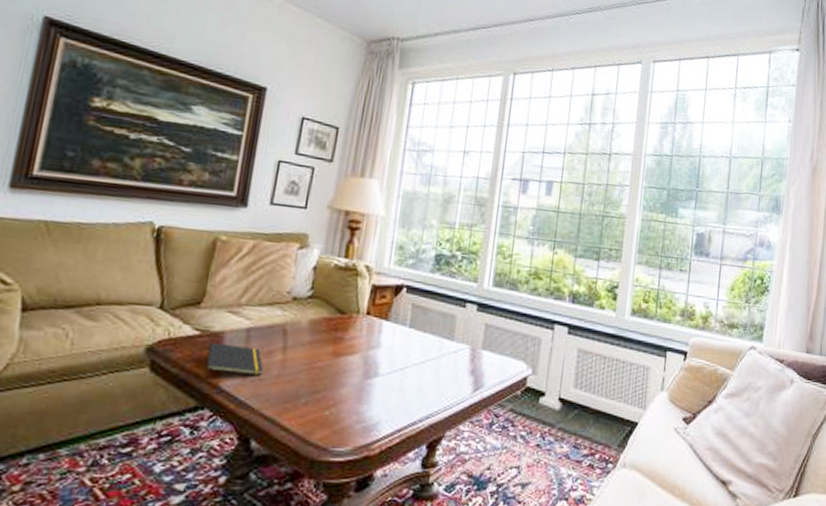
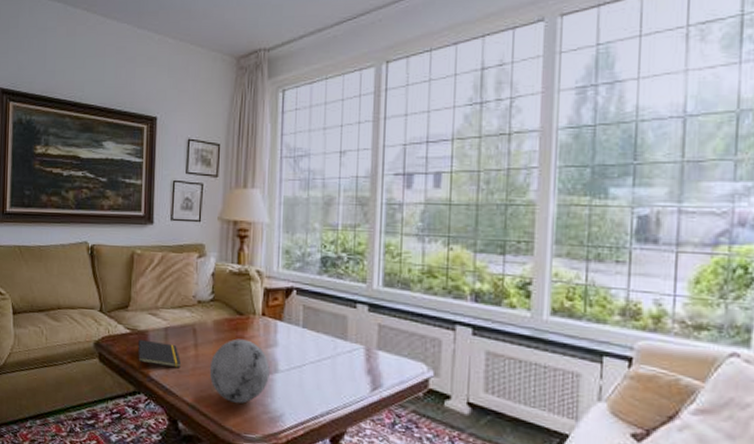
decorative orb: none [297,340,370,413] -> present [209,338,270,403]

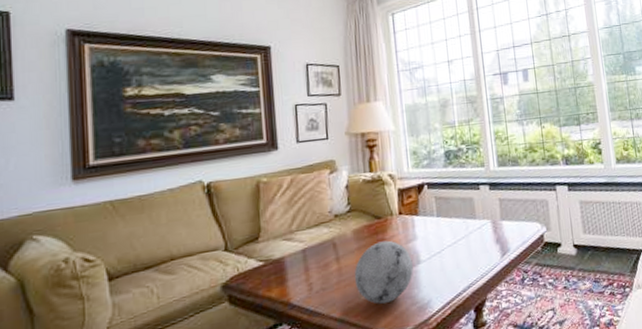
notepad: present [138,339,181,371] -> none [274,263,324,302]

